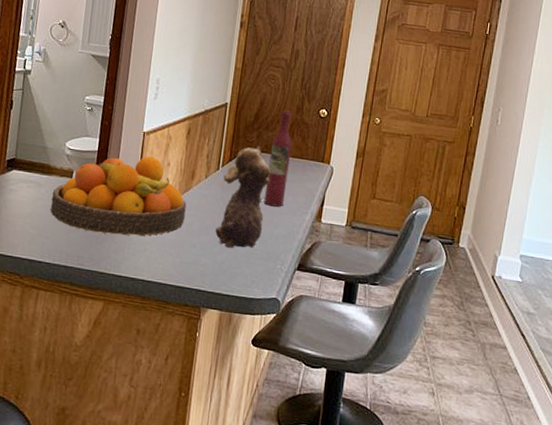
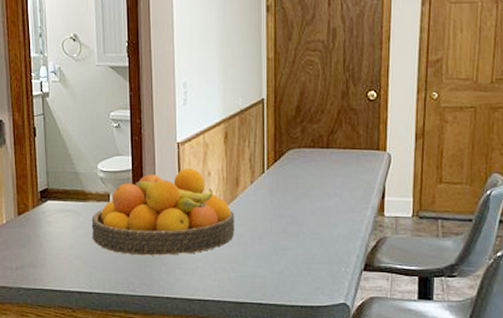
candle: present [215,146,271,248] -> none [270,141,321,255]
wine bottle: present [263,110,292,207] -> none [317,98,342,205]

